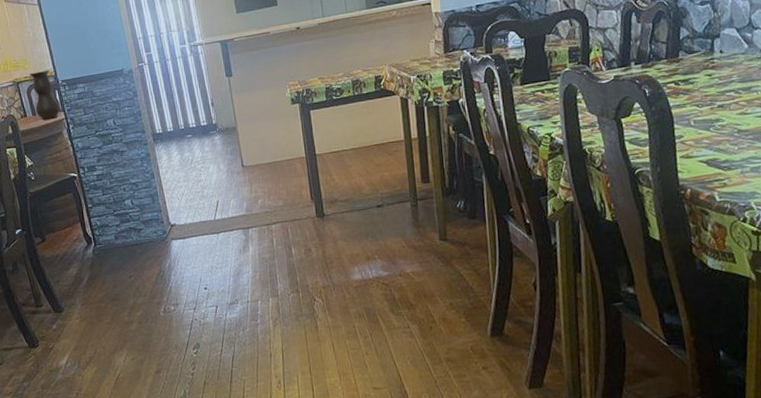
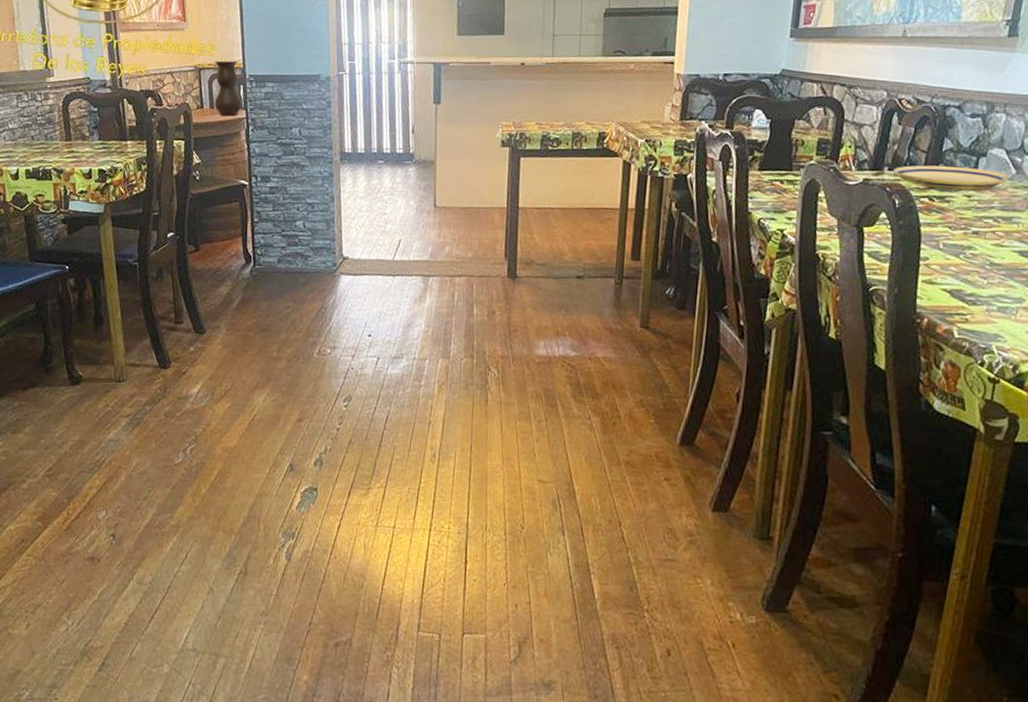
plate: none [639,48,744,74] -> present [893,165,1010,191]

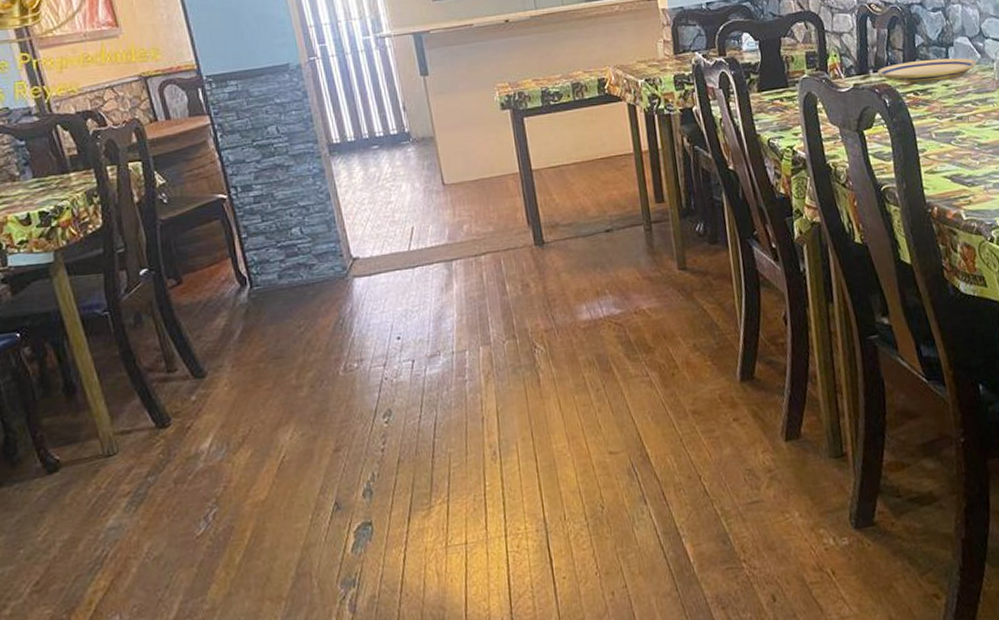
vase: present [214,60,243,117] -> none [161,62,204,127]

